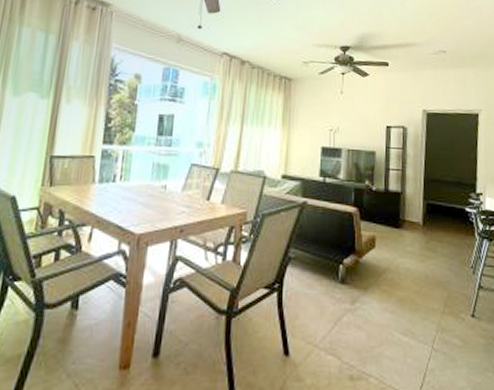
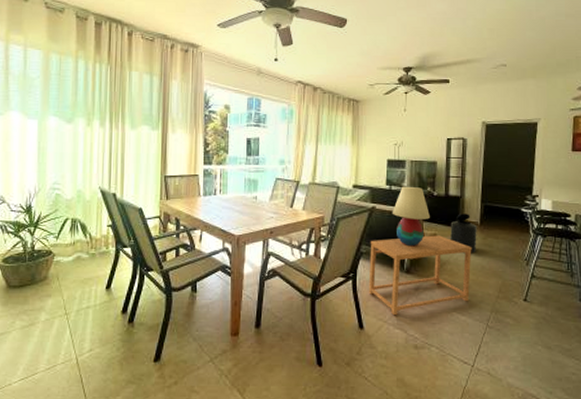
side table: none [296,237,414,338] -> present [368,235,472,316]
table lamp: none [325,178,368,251] -> present [392,186,430,247]
trash can: none [390,212,420,260] -> present [450,214,477,254]

